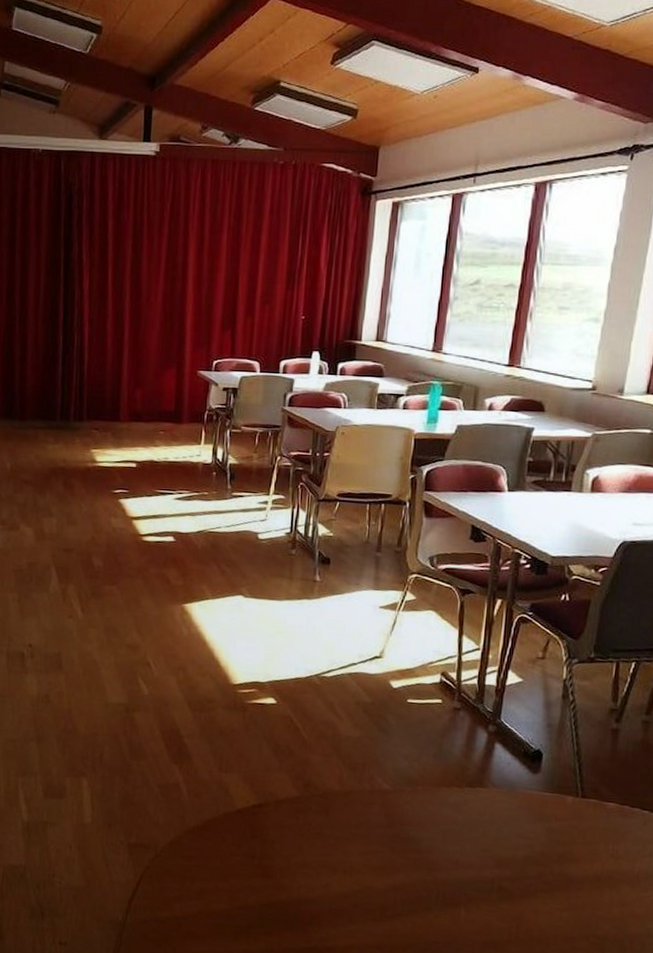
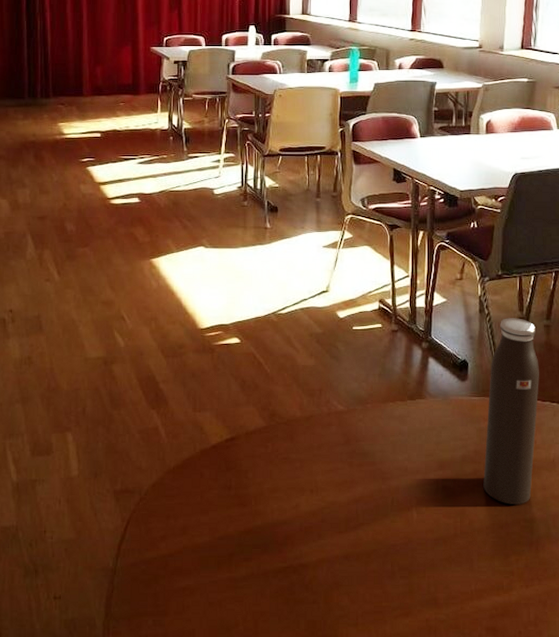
water bottle: none [548,707,631,919] -> present [483,318,539,505]

